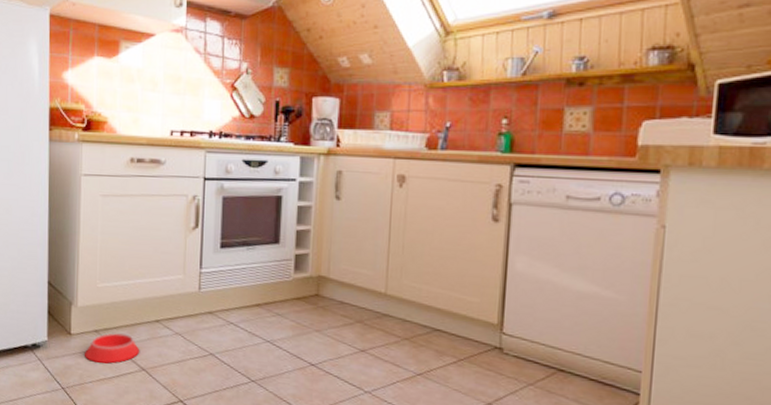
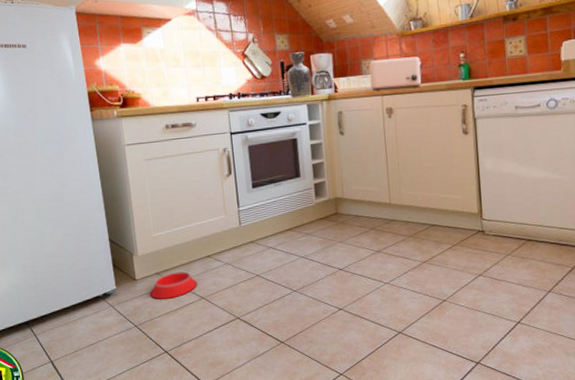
ceramic jug: none [280,92,310,148] -> present [287,52,312,98]
toaster: none [381,114,451,156] -> present [369,56,422,92]

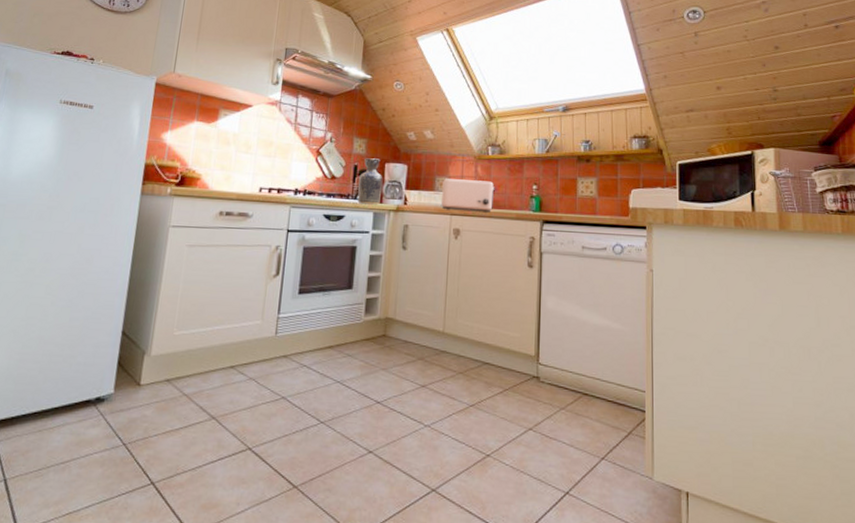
pet bowl: present [150,271,198,299] -> none [152,381,212,414]

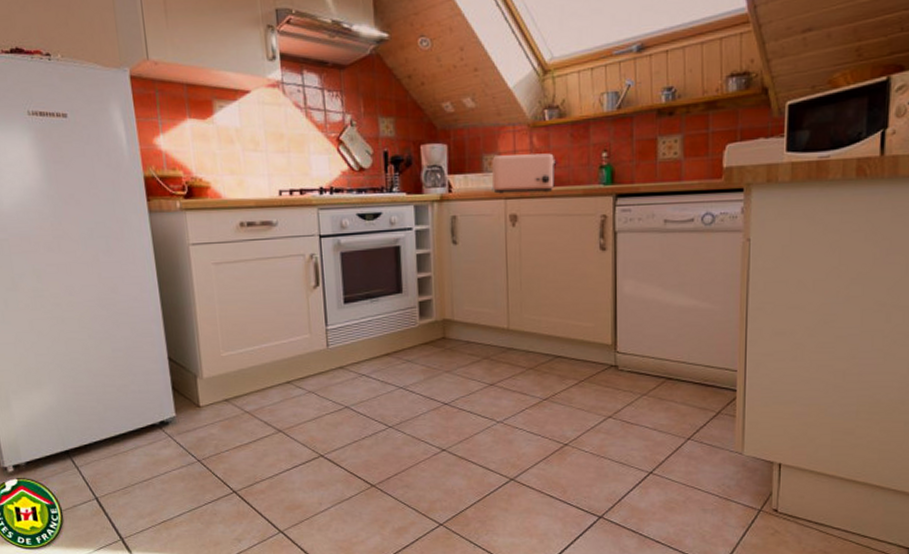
ceramic jug: present [357,158,383,205] -> none [391,140,421,197]

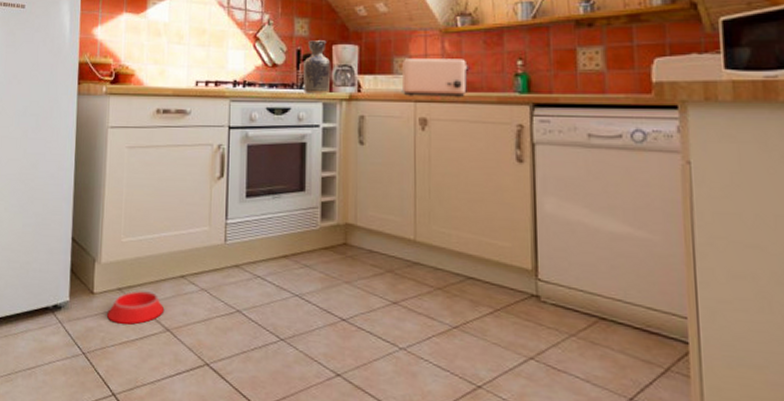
pet bowl: none [217,399,275,431] -> present [107,290,165,325]
ceramic jug: none [391,140,421,197] -> present [302,40,331,94]

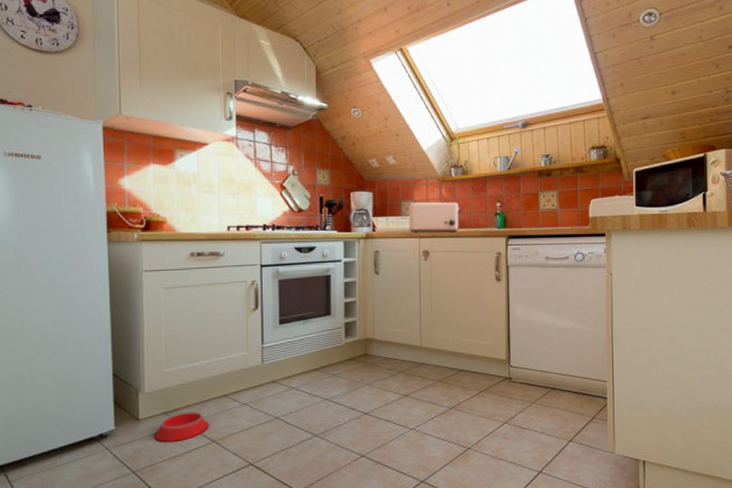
ceramic jug: present [302,40,331,94] -> none [325,188,350,234]

